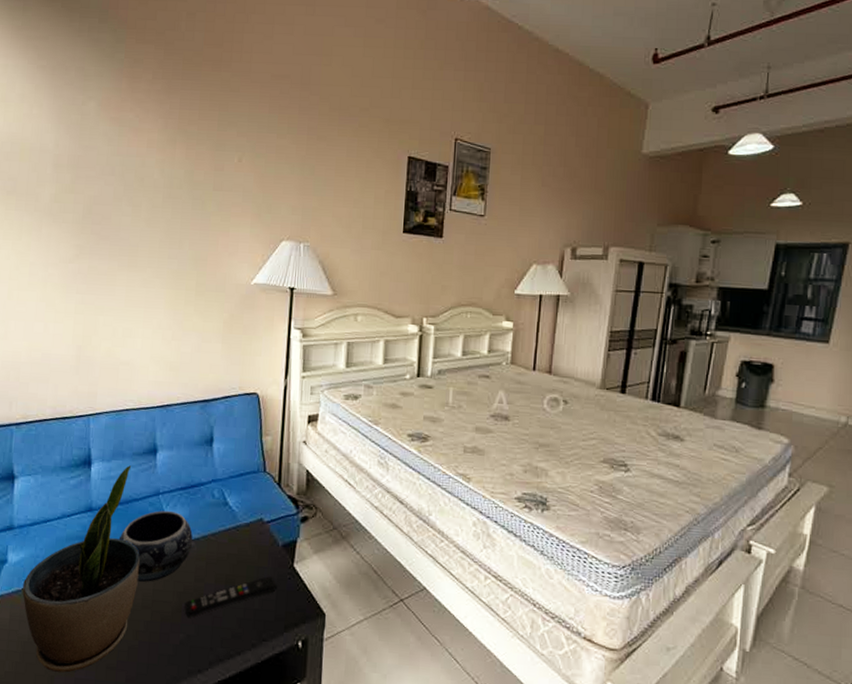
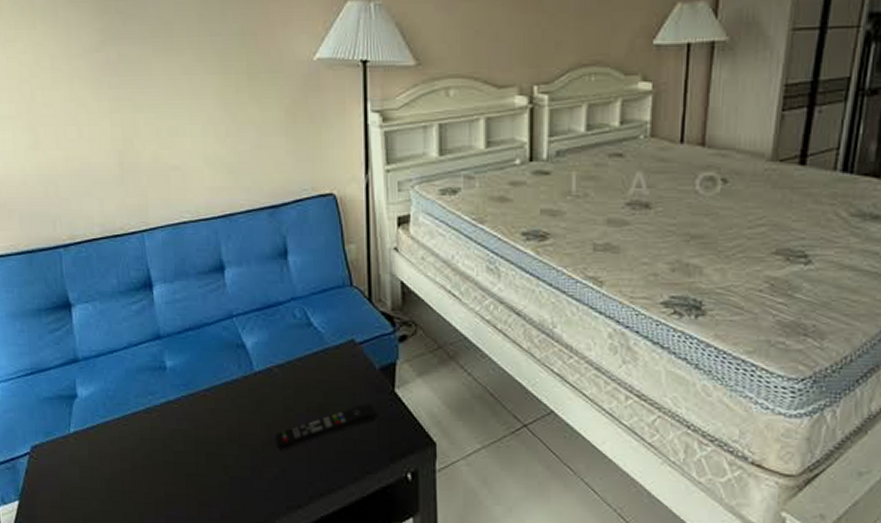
potted plant: present [22,465,140,673] -> none [97,286,221,510]
decorative bowl: present [118,511,193,582] -> none [193,335,276,414]

